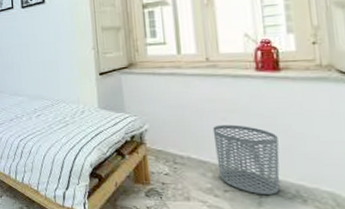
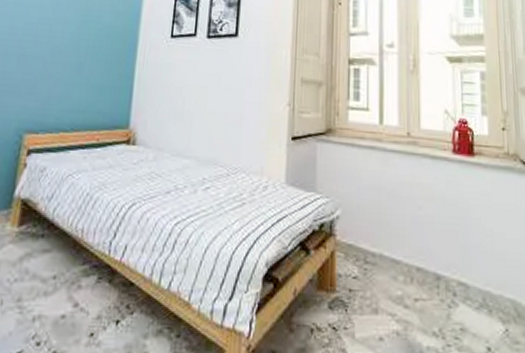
waste bin: present [212,124,280,194] -> none [408,214,470,304]

